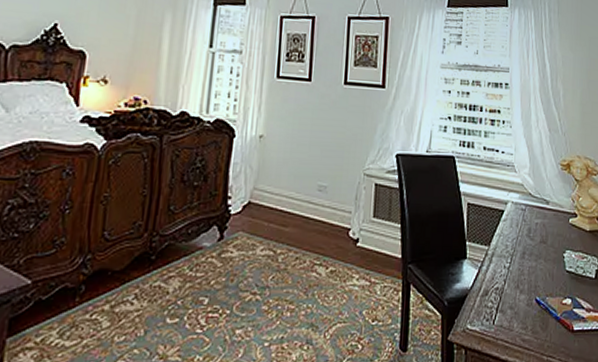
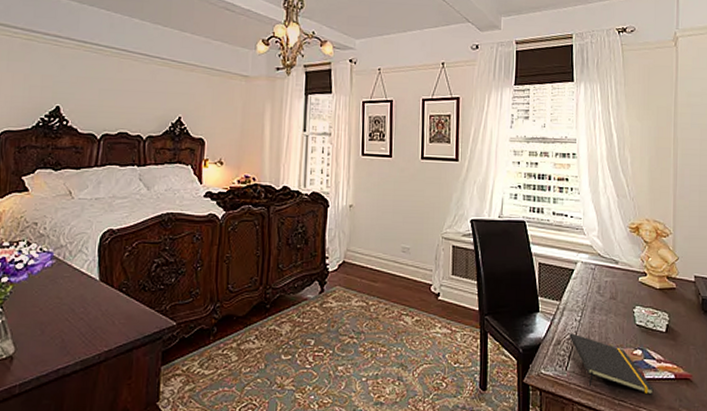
notepad: none [497,282,583,349] -> present [569,333,654,395]

